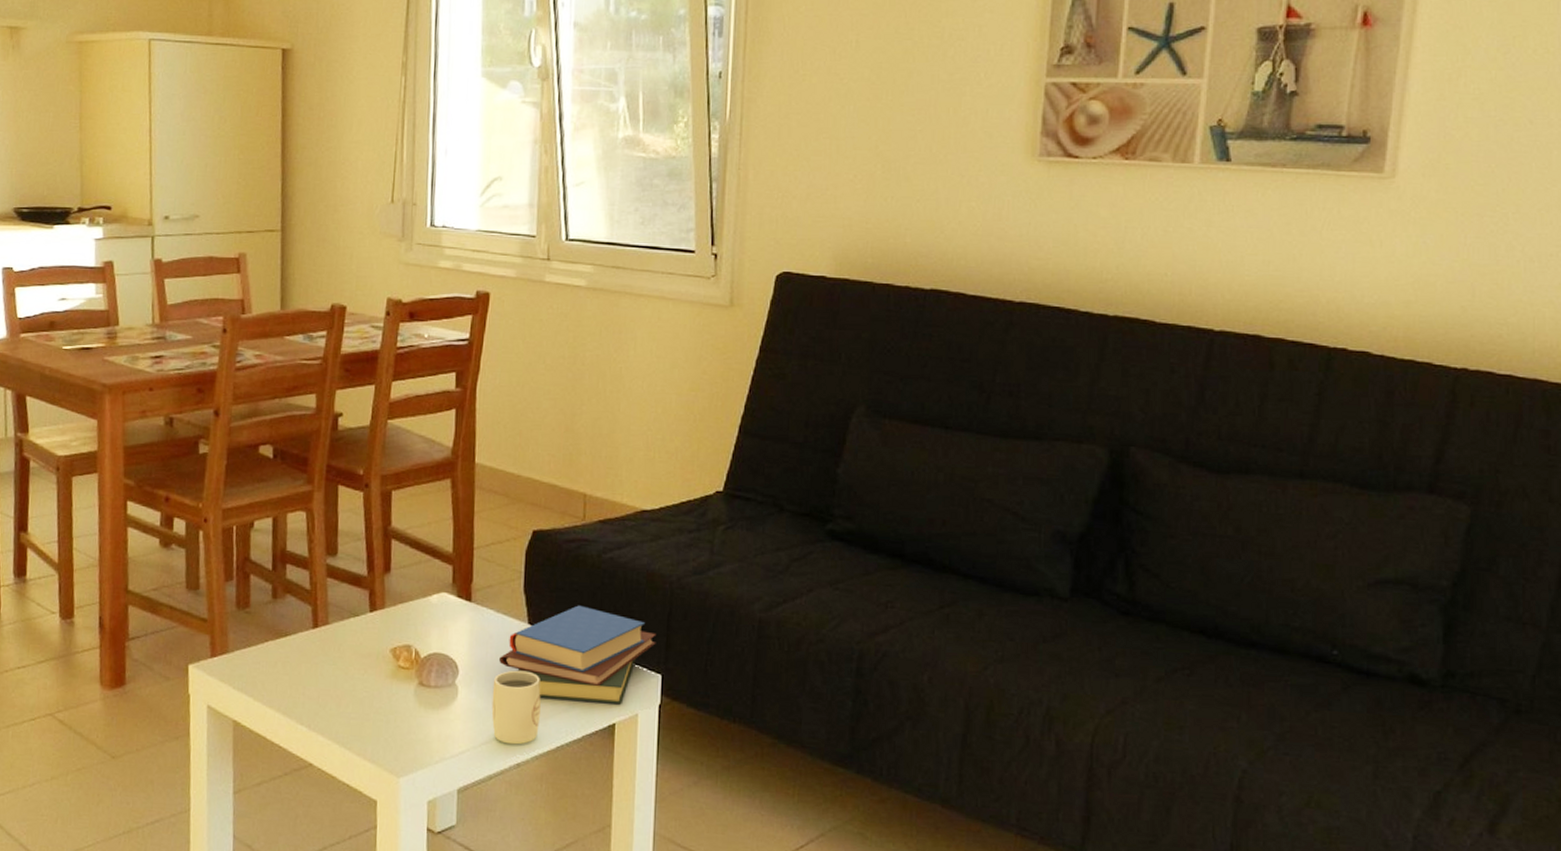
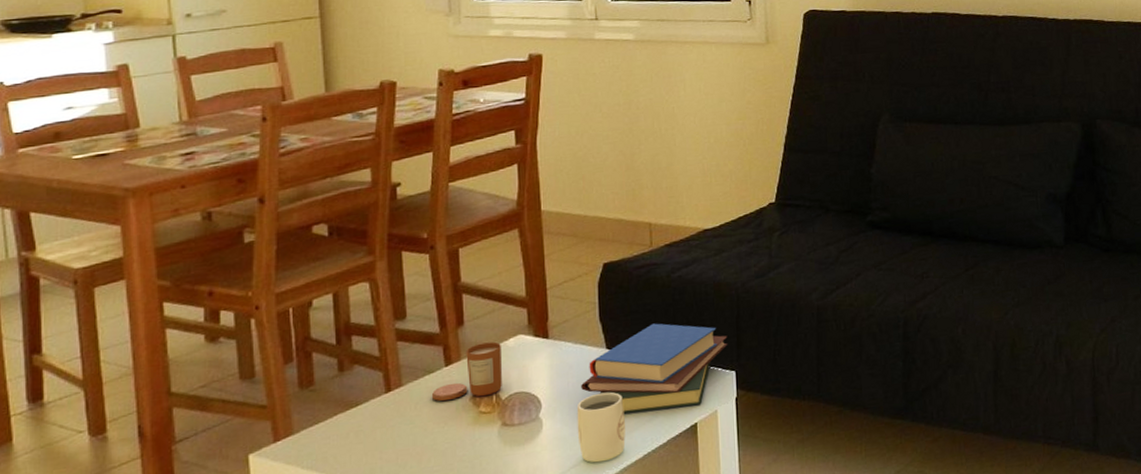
candle: none [354,594,424,651] -> present [431,342,502,402]

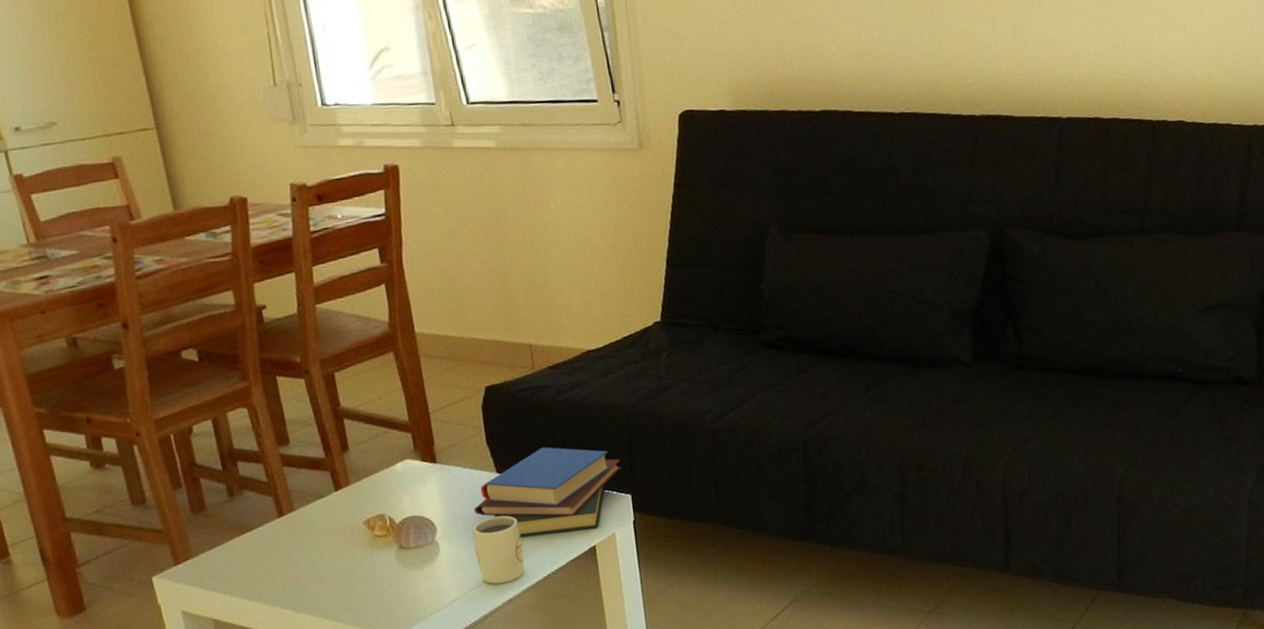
candle: present [431,342,502,402] -> none [324,466,395,526]

